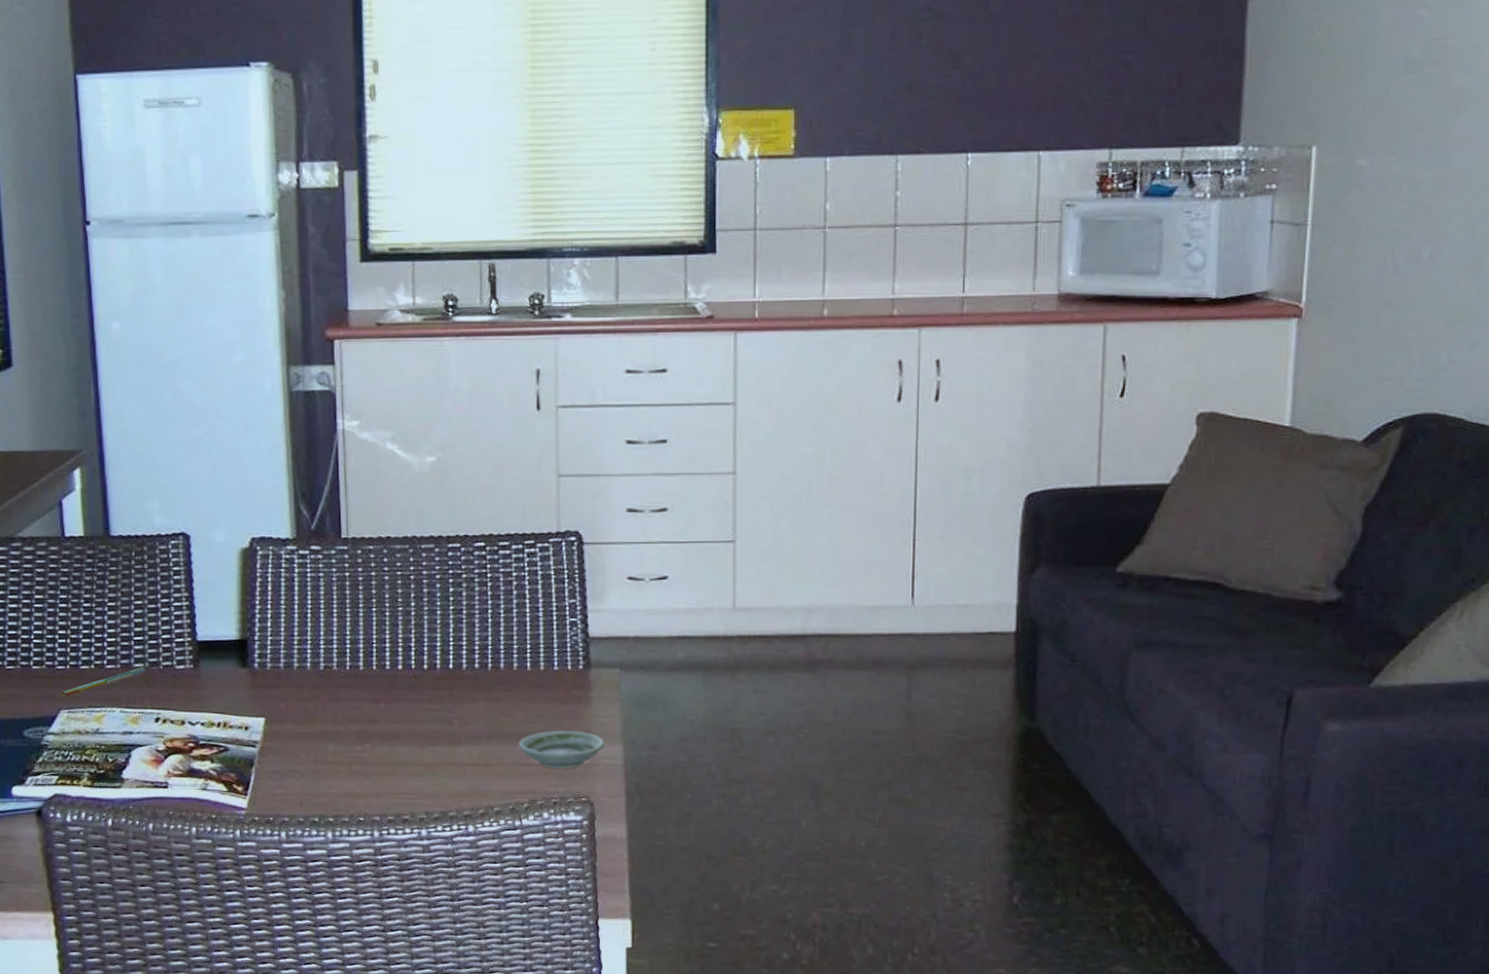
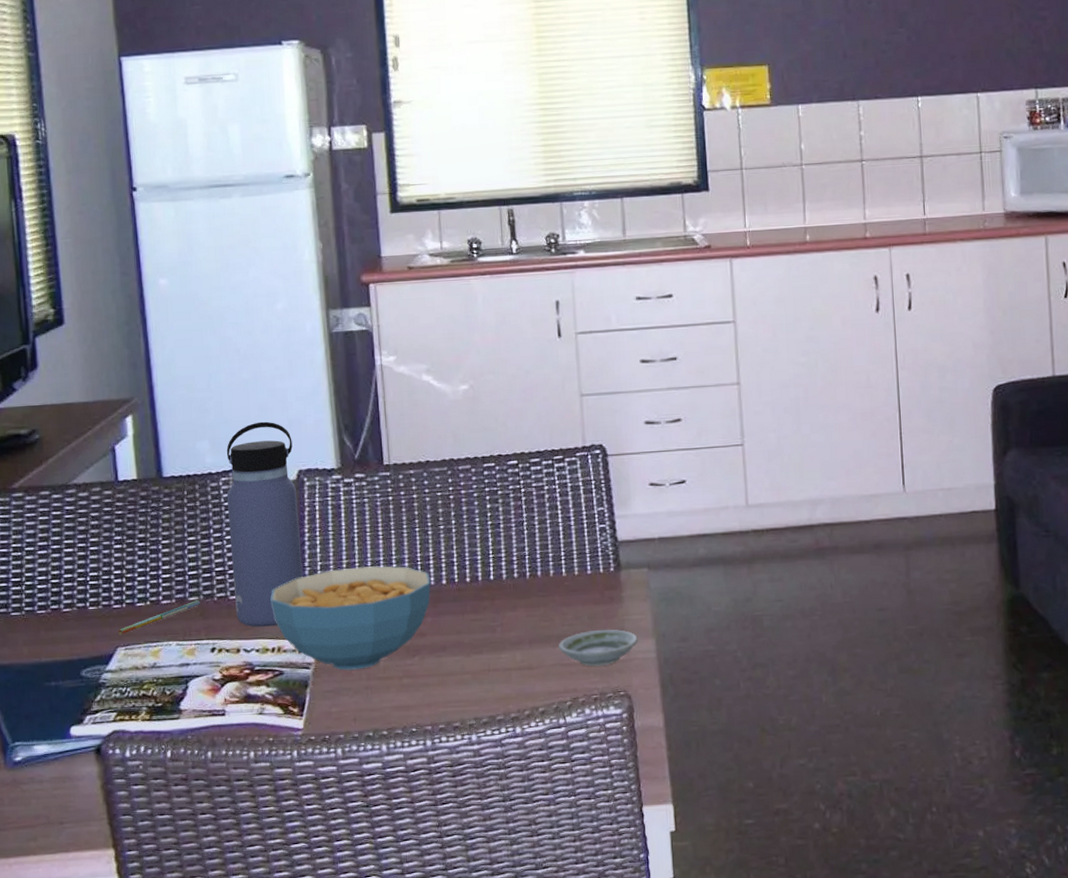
water bottle: none [175,483,252,700] -> present [226,421,303,627]
cereal bowl: none [218,644,386,752] -> present [270,565,431,670]

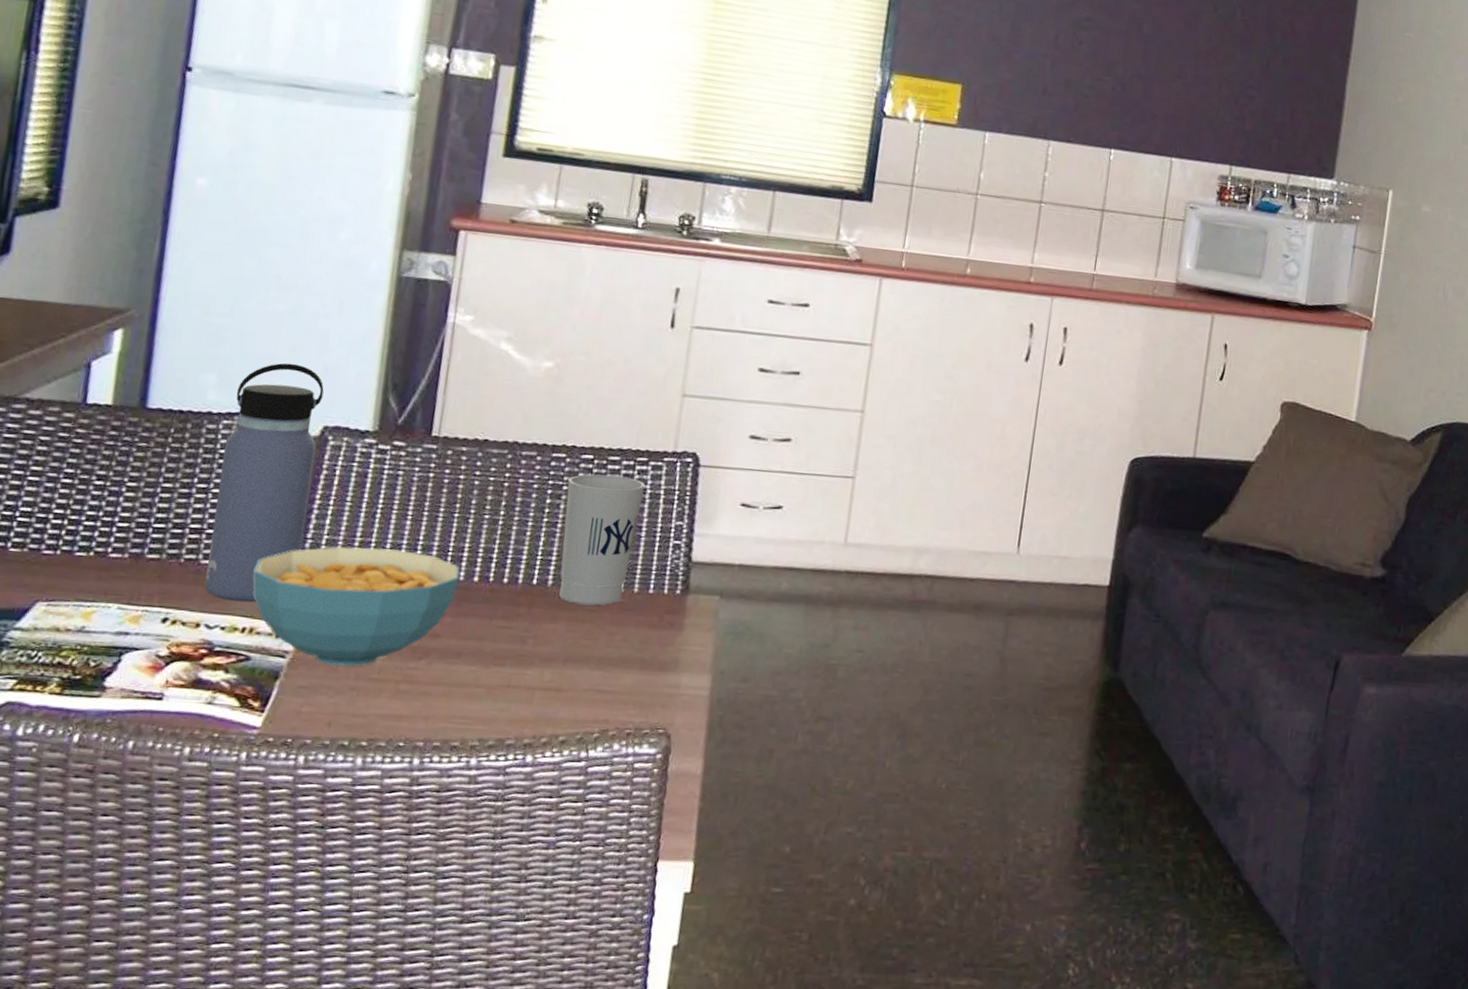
pen: present [118,600,201,635] -> none [42,559,162,587]
cup: none [500,475,566,592] -> present [559,474,646,606]
saucer: present [559,629,638,667] -> none [597,656,692,698]

